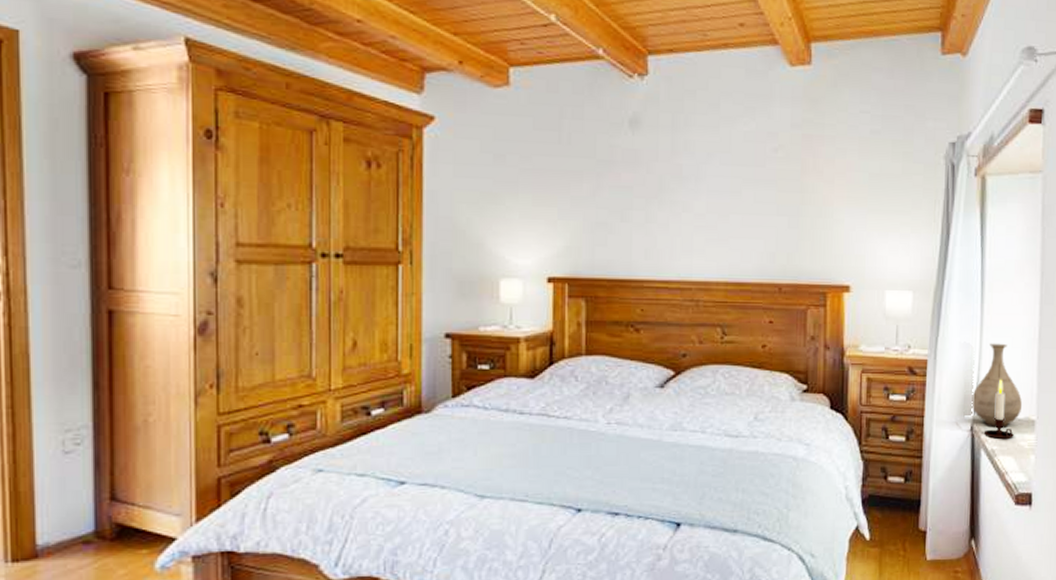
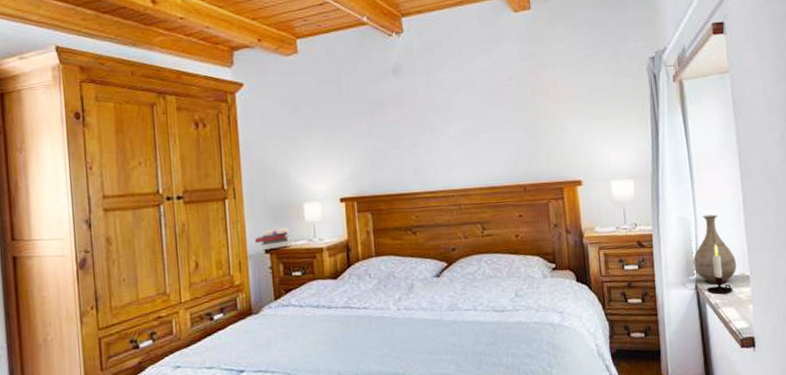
books: none [434,308,482,335] -> present [255,228,293,251]

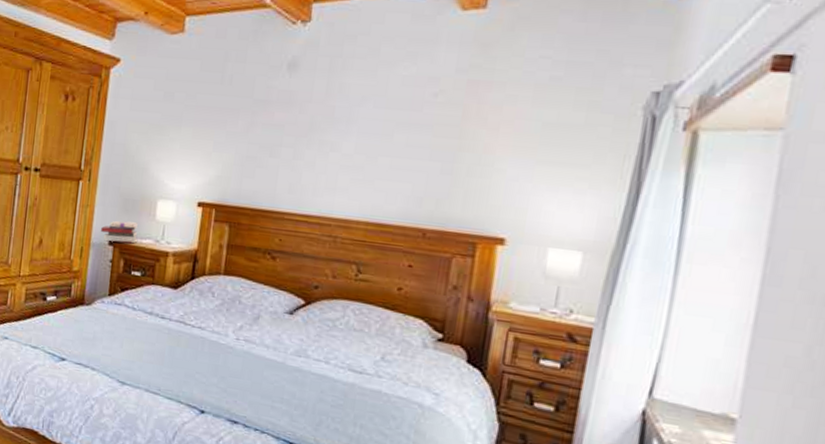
vase: present [693,214,737,285] -> none [646,321,720,422]
candle: present [707,244,733,294] -> none [661,364,703,435]

